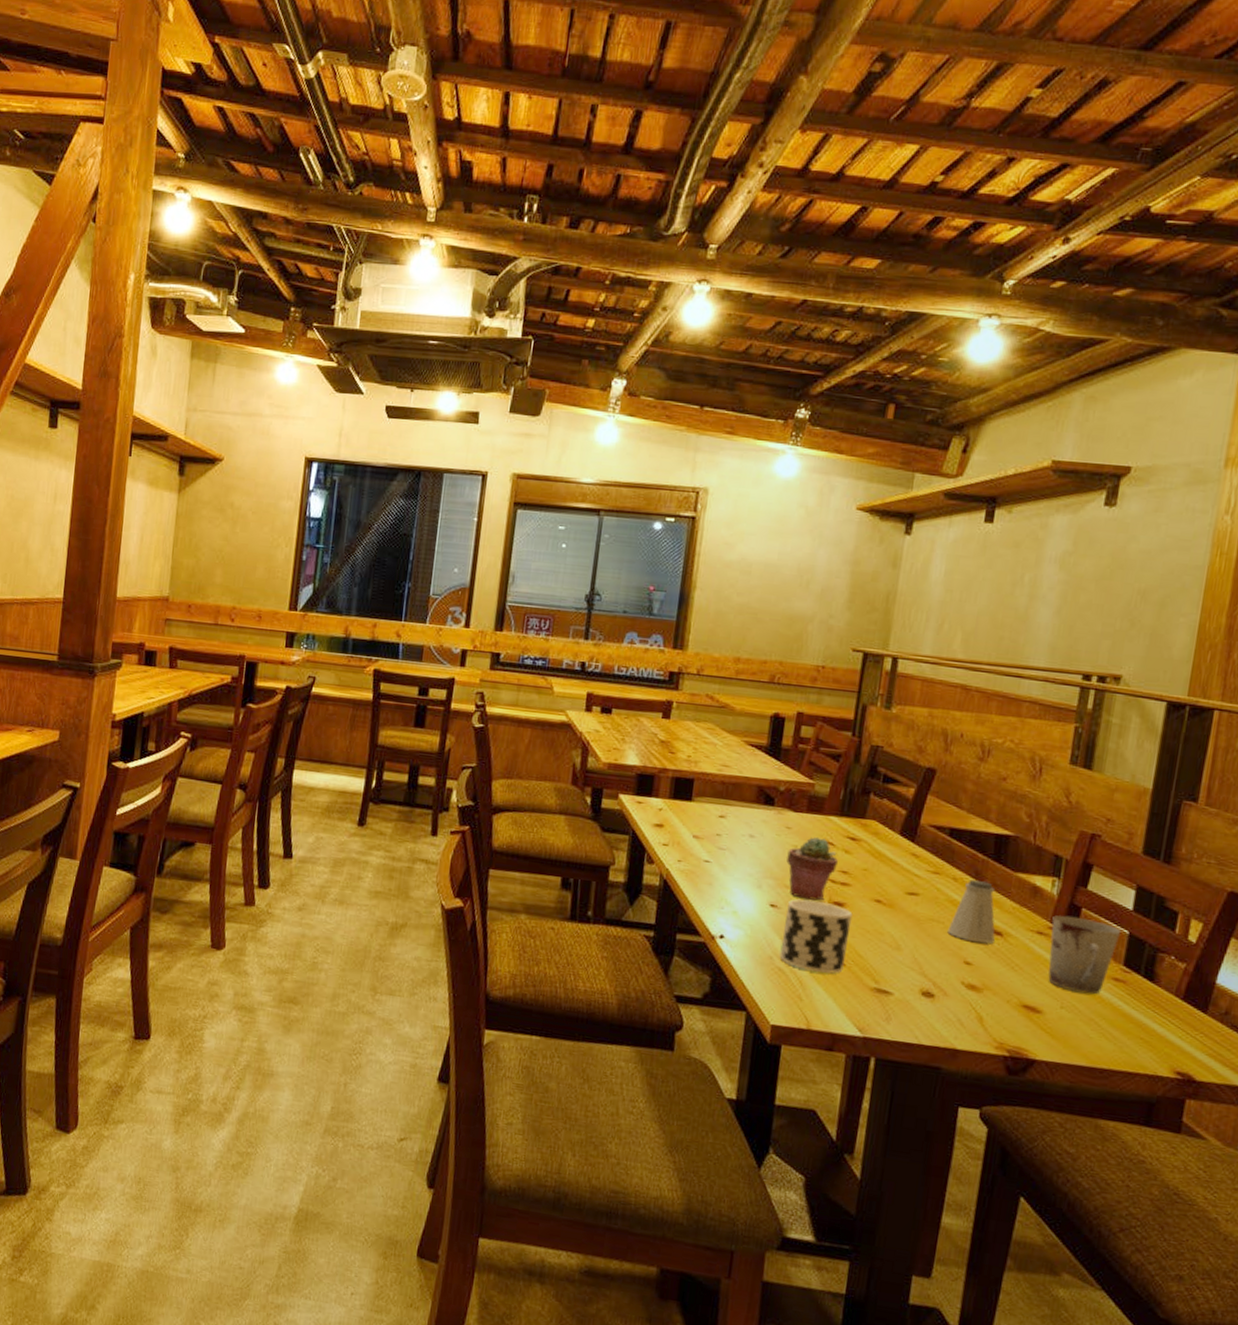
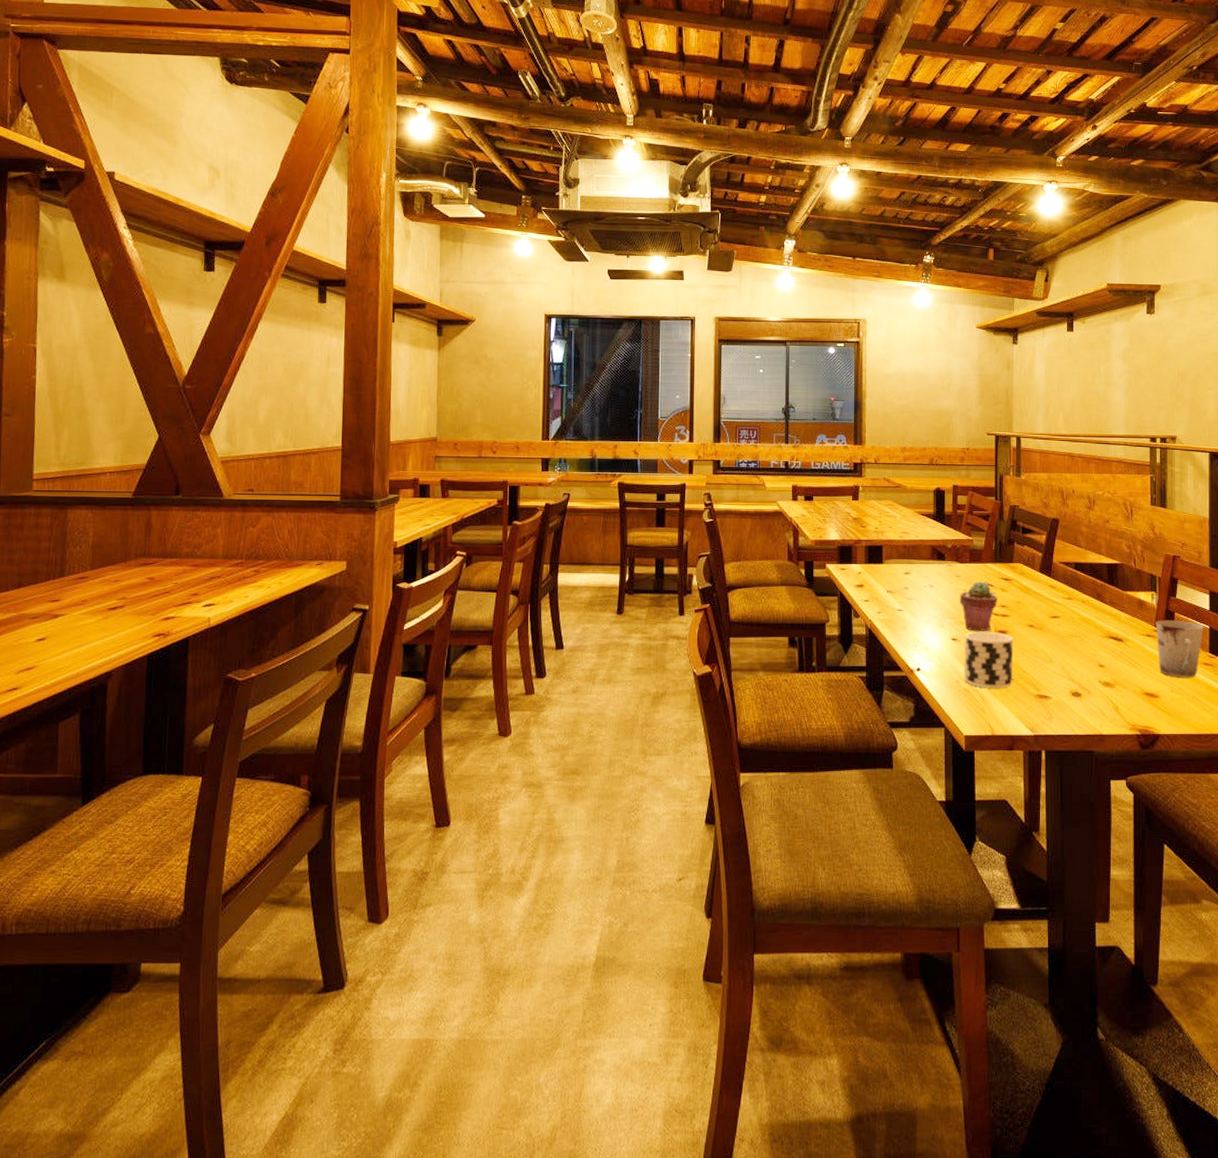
saltshaker: present [947,880,996,943] -> none [1084,601,1118,648]

